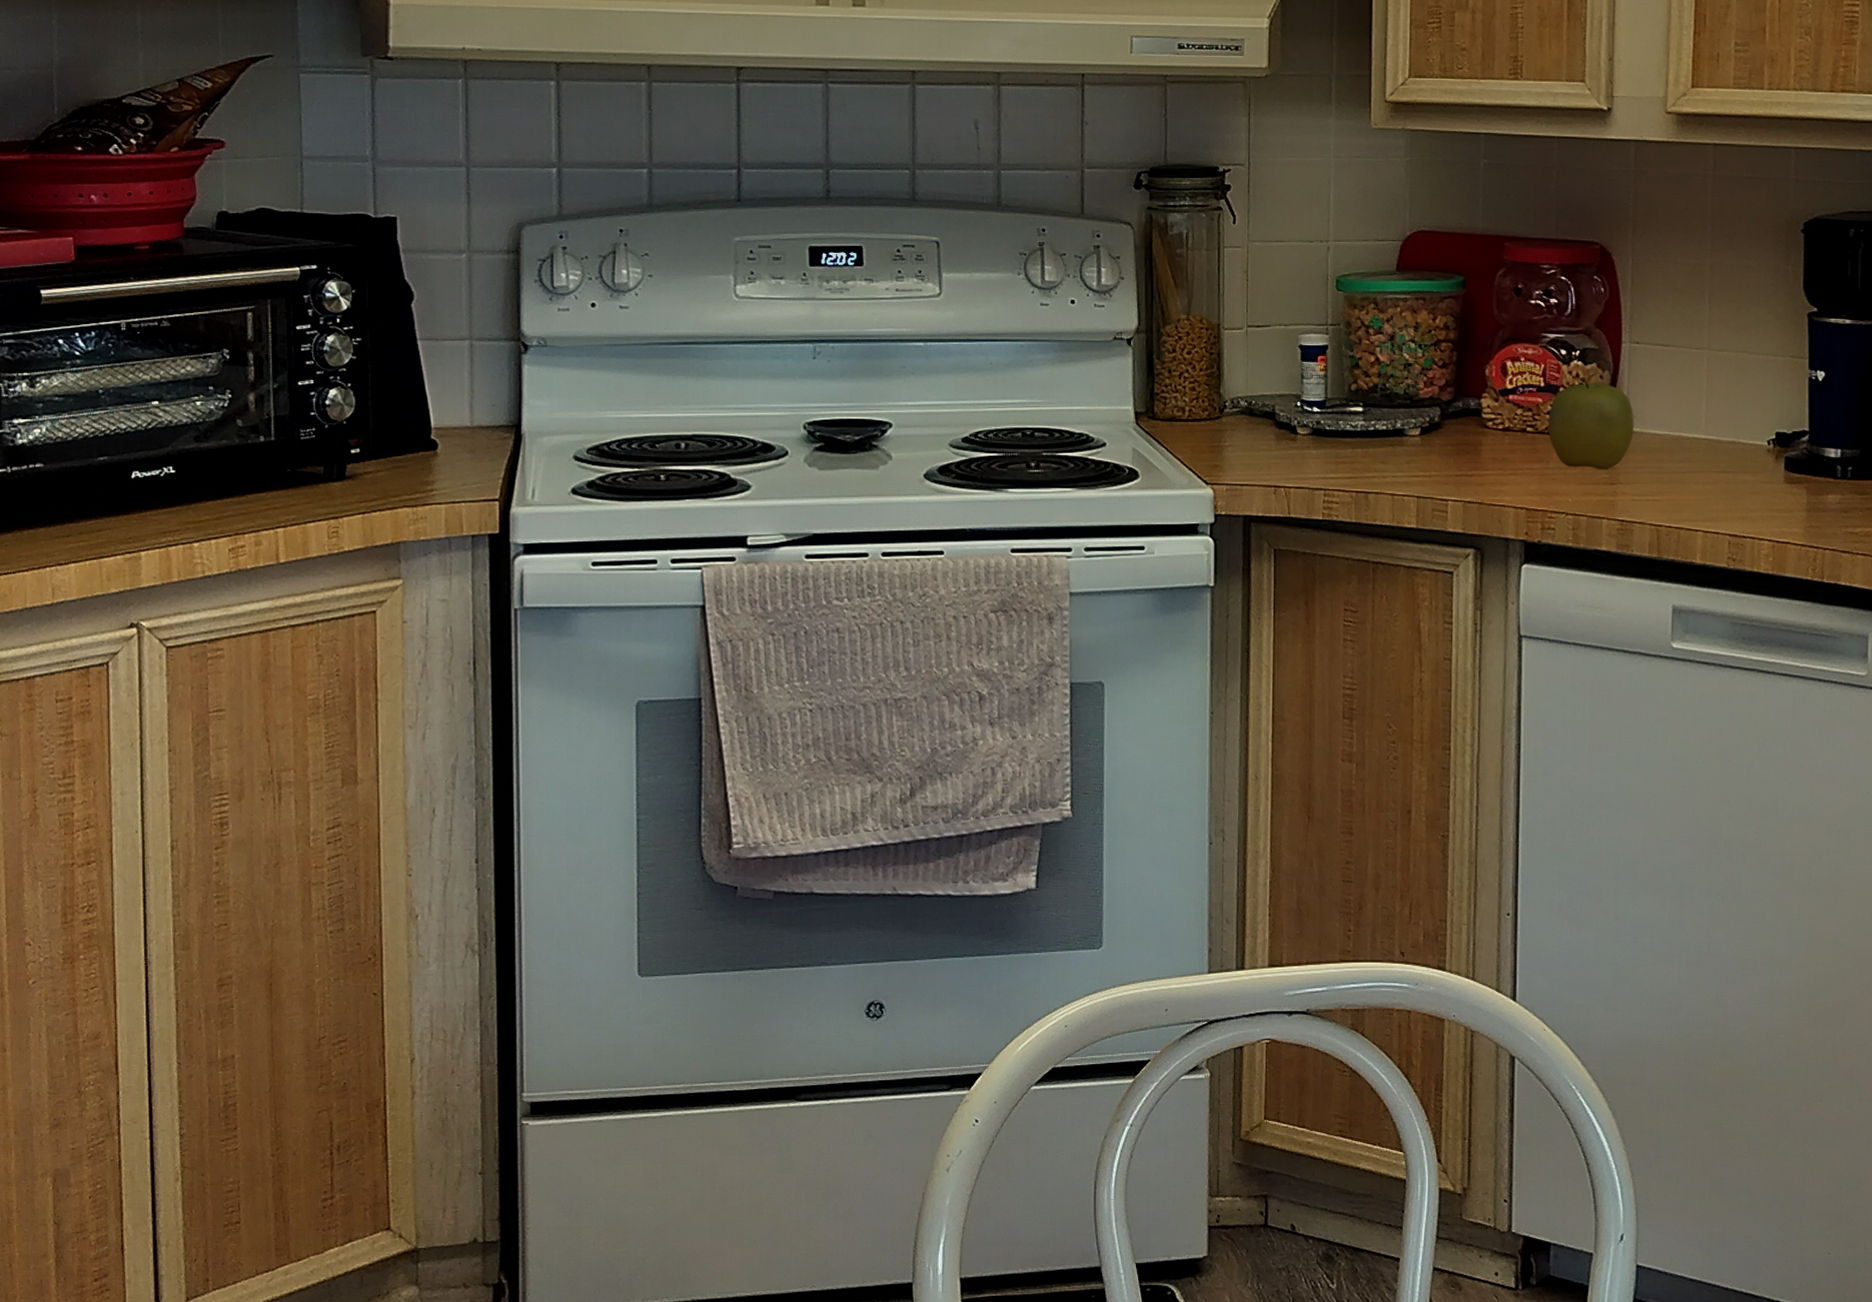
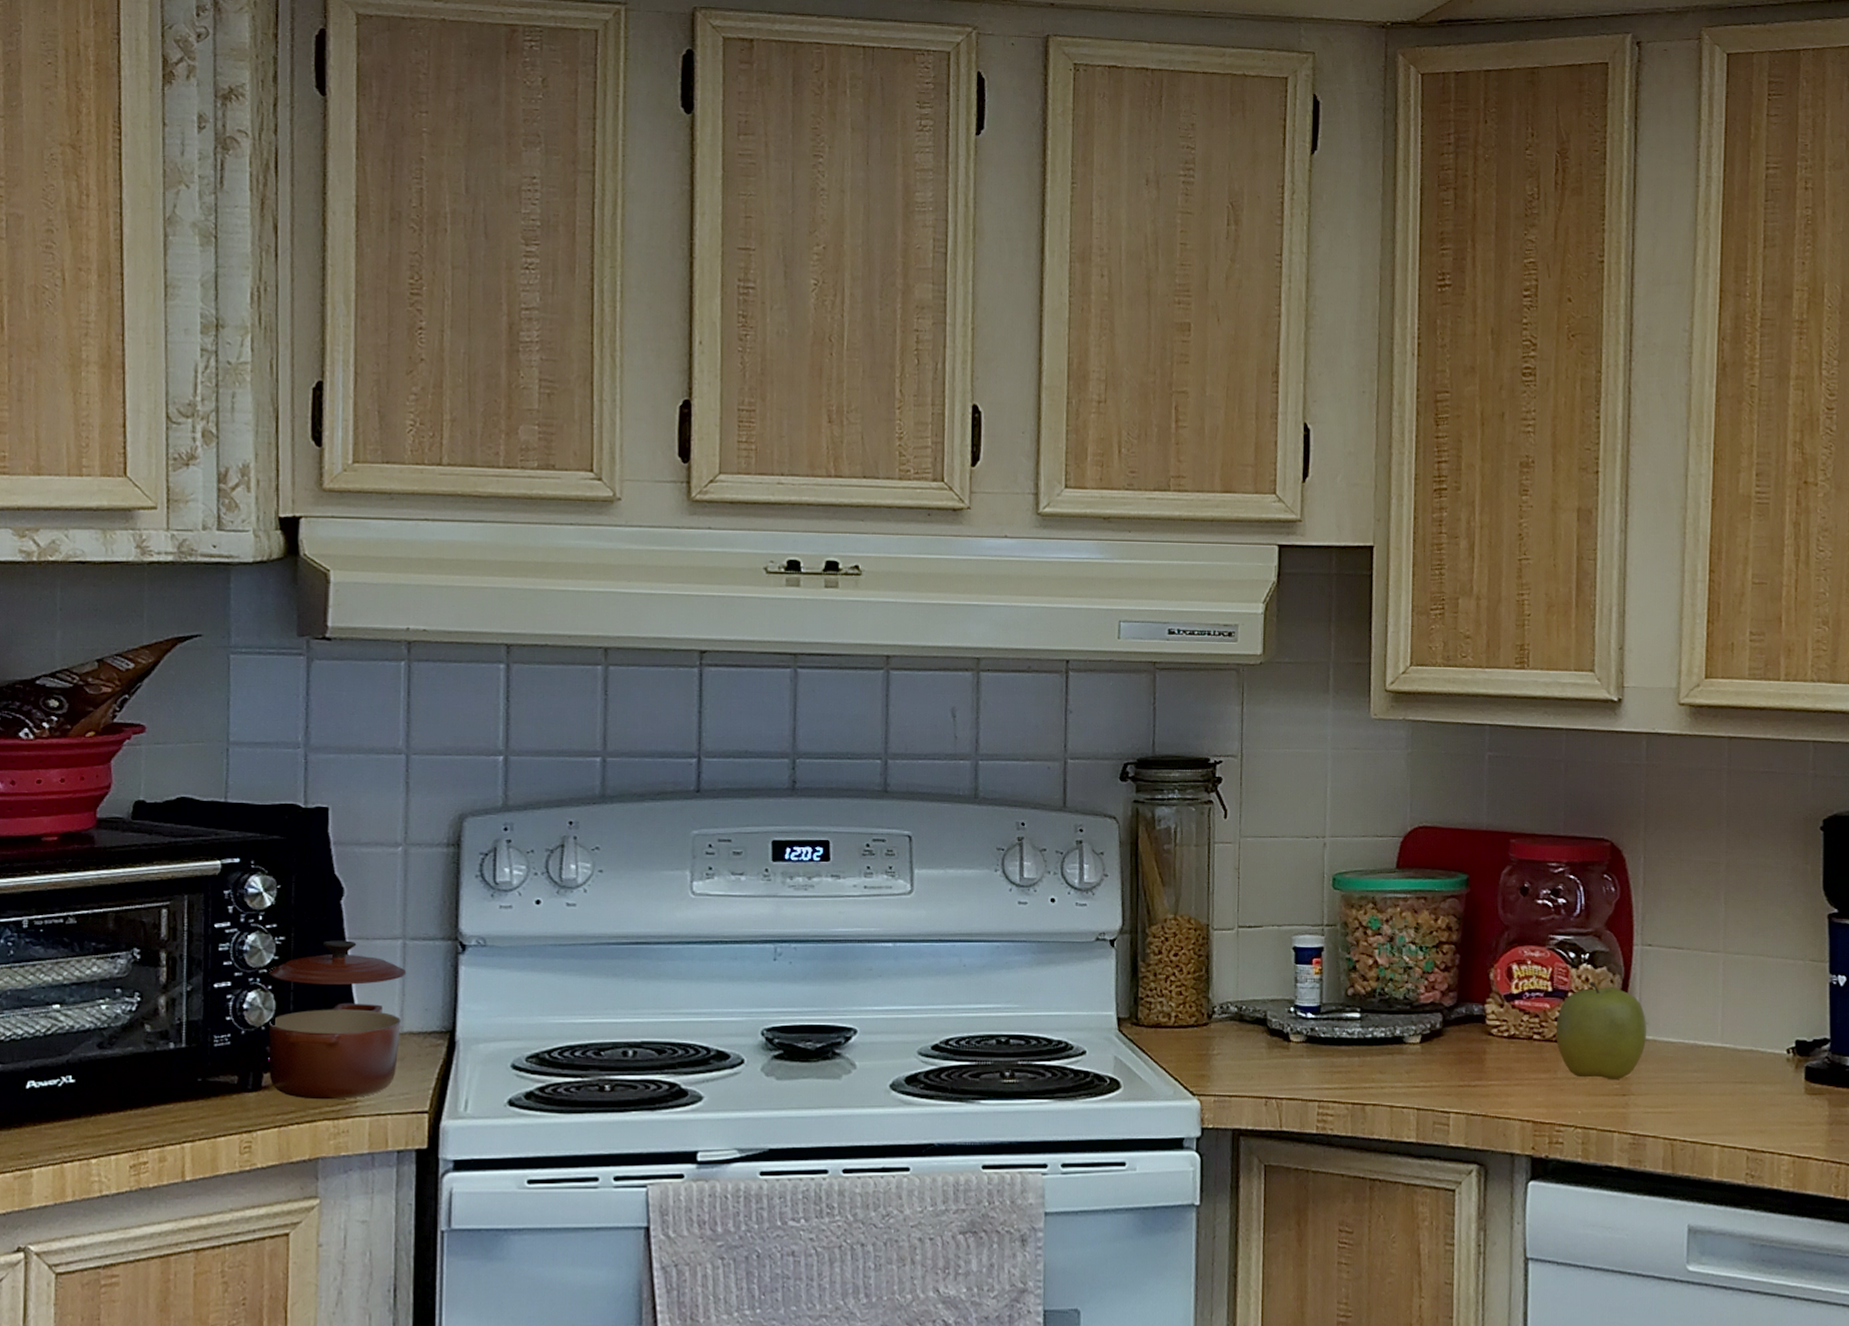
saucepan: none [348,341,474,489] -> present [268,940,407,1100]

